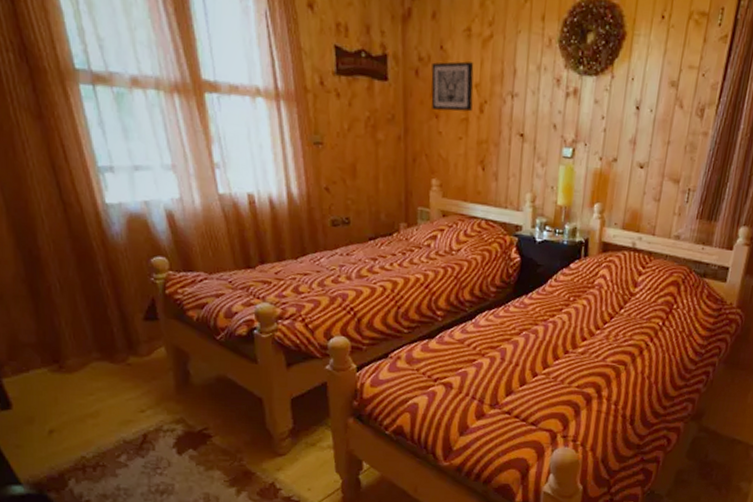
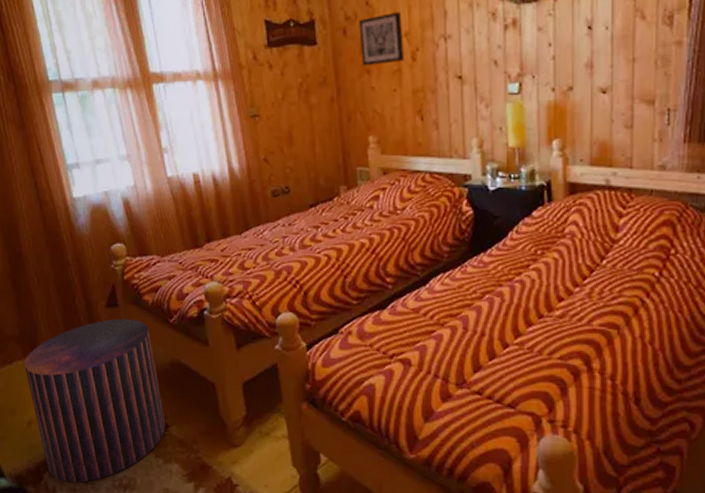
stool: none [44,332,208,489] -> present [24,318,166,483]

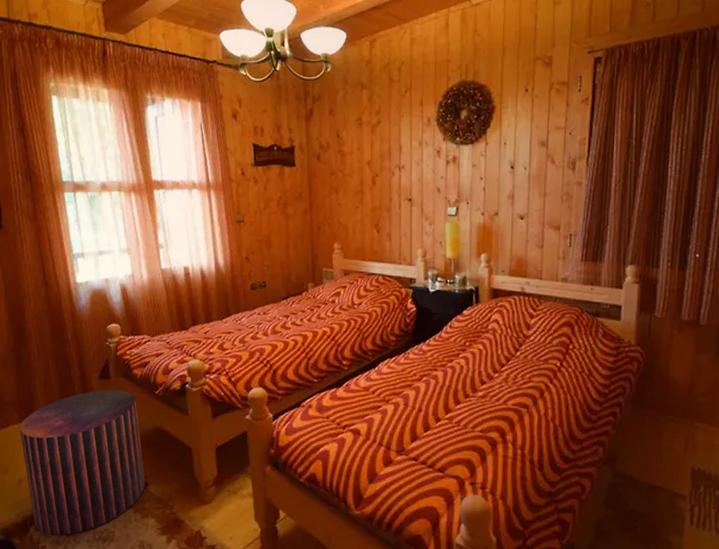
wall art: present [359,12,404,67] -> none [330,145,366,187]

